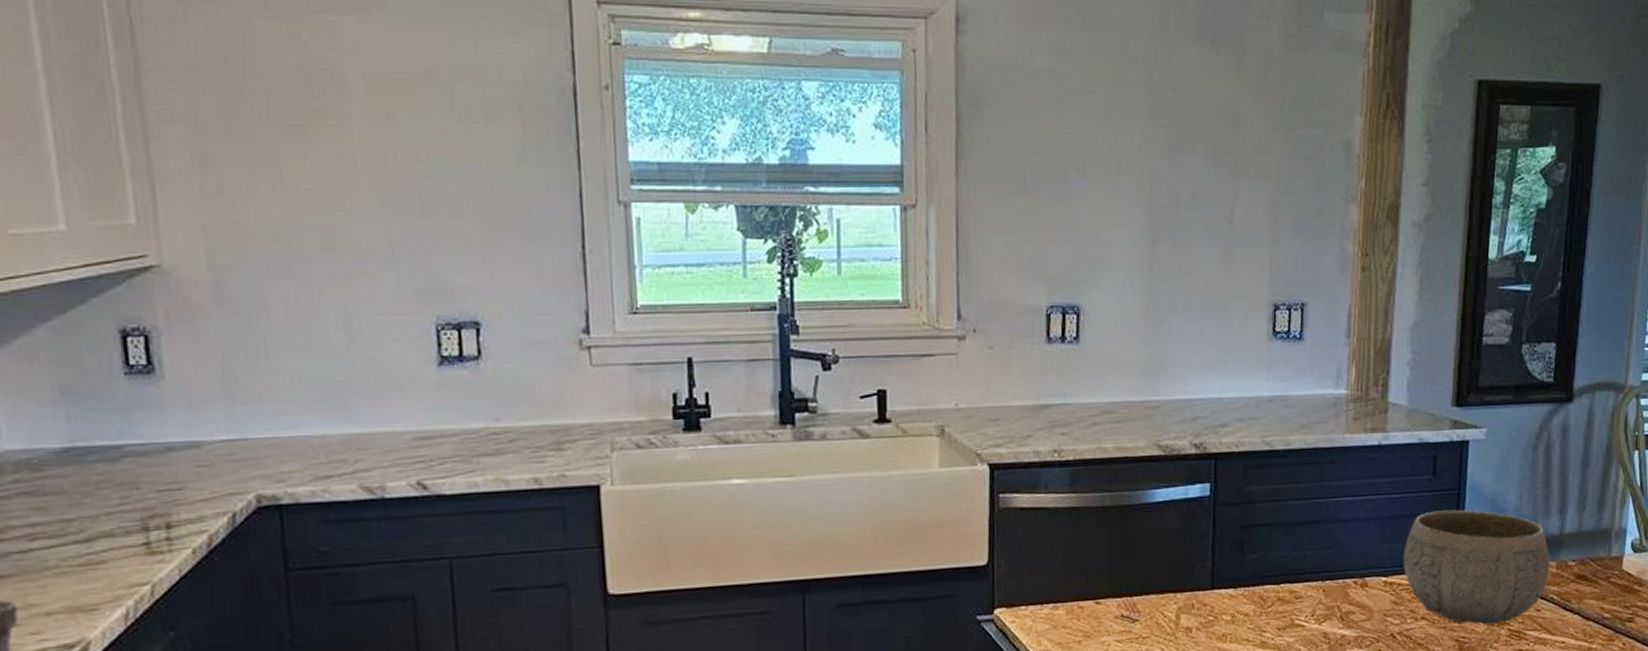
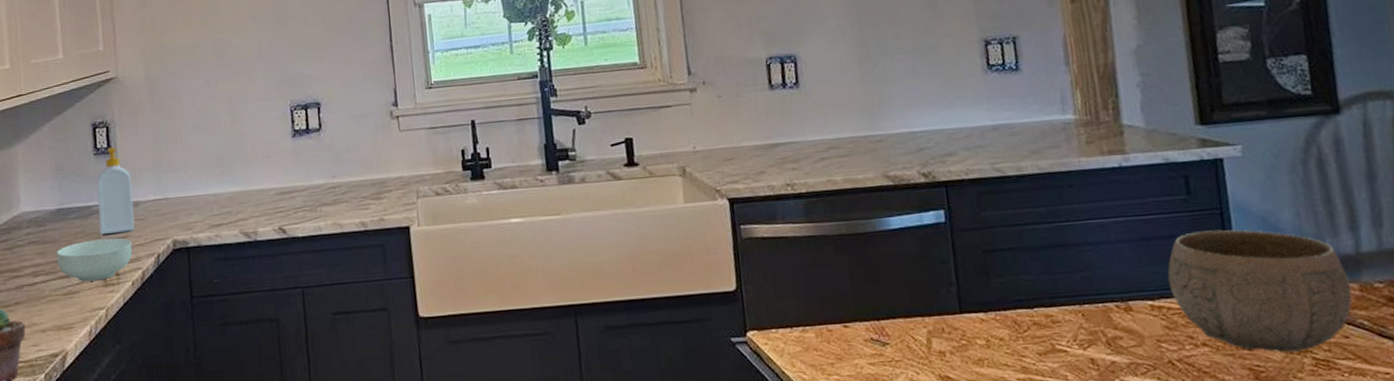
cereal bowl: none [65,490,192,549] -> present [56,238,133,282]
soap bottle: none [130,365,194,486] -> present [96,147,134,235]

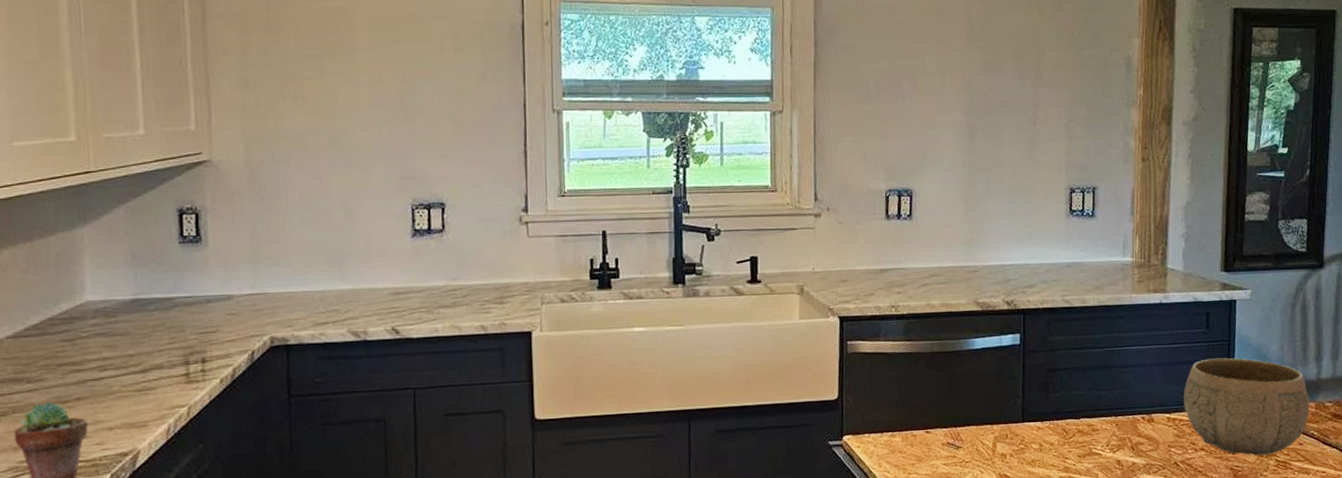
cereal bowl: present [56,238,133,282] -> none [128,332,222,378]
soap bottle: present [96,147,134,235] -> none [181,236,226,329]

